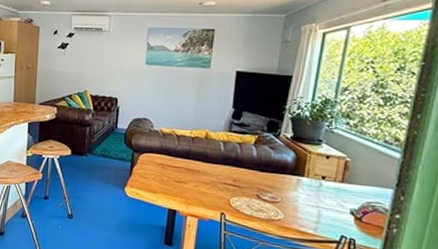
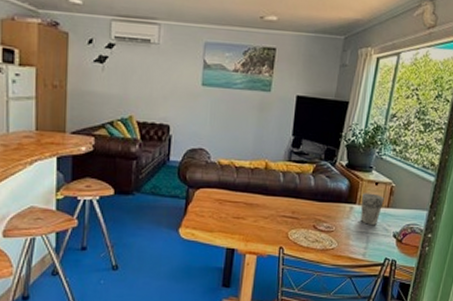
cup: none [310,166,338,200] -> present [360,193,384,225]

